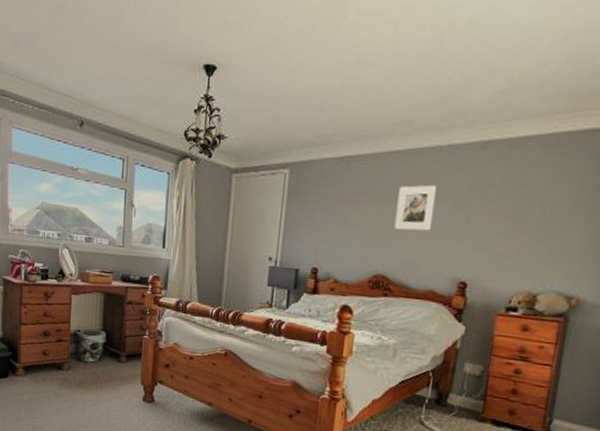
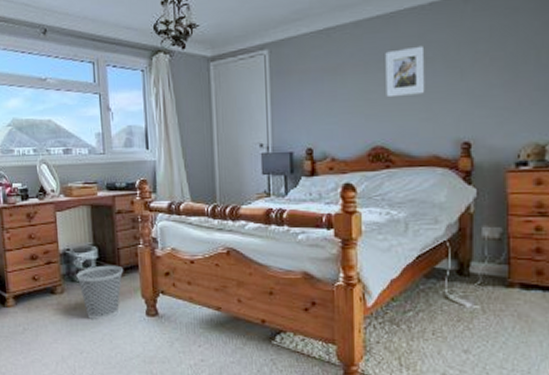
wastebasket: none [83,349,128,400] -> present [76,265,124,321]

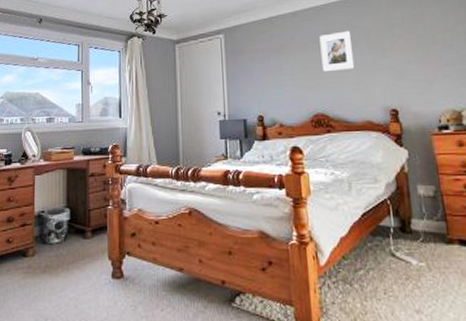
wastebasket: present [76,265,124,321] -> none [48,226,93,284]

